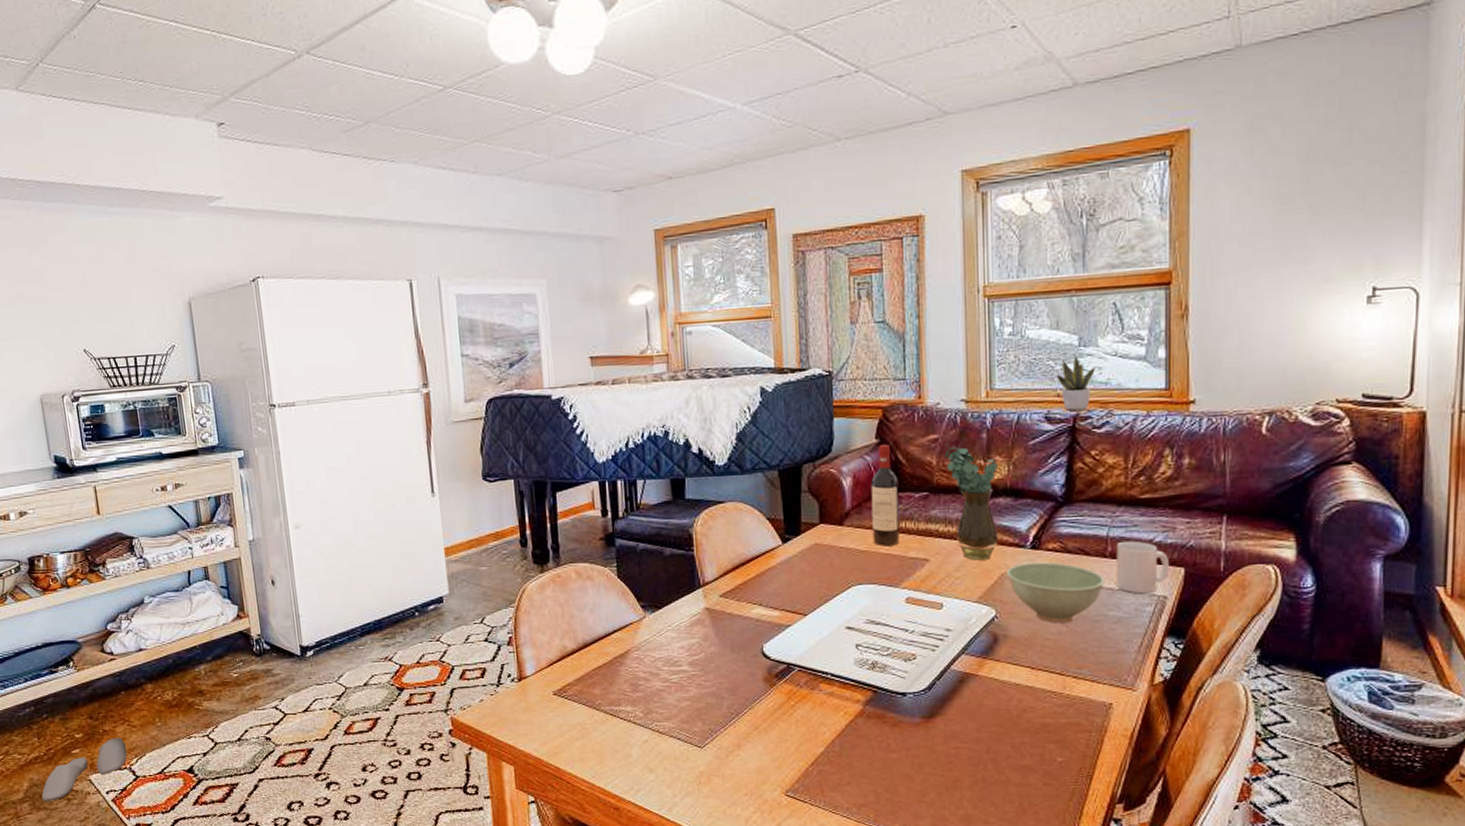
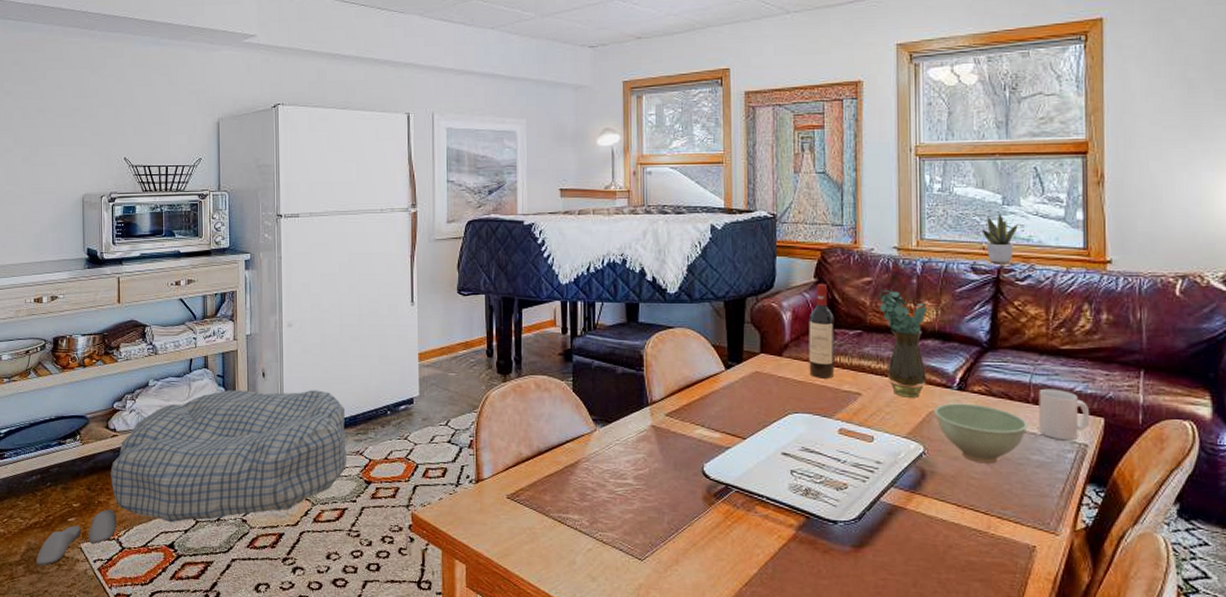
dog bed: none [112,595,375,747] -> present [110,390,346,523]

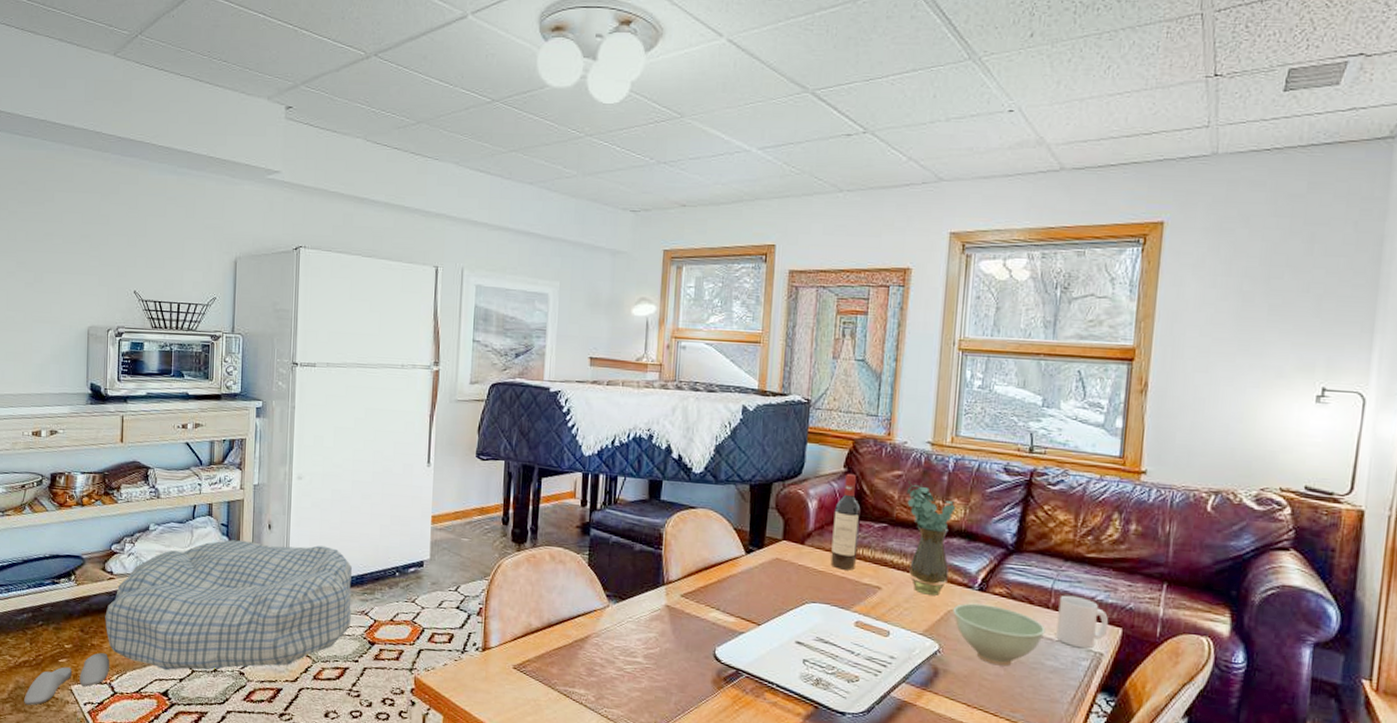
potted plant: present [983,213,1019,264] -> none [1019,415,1057,468]

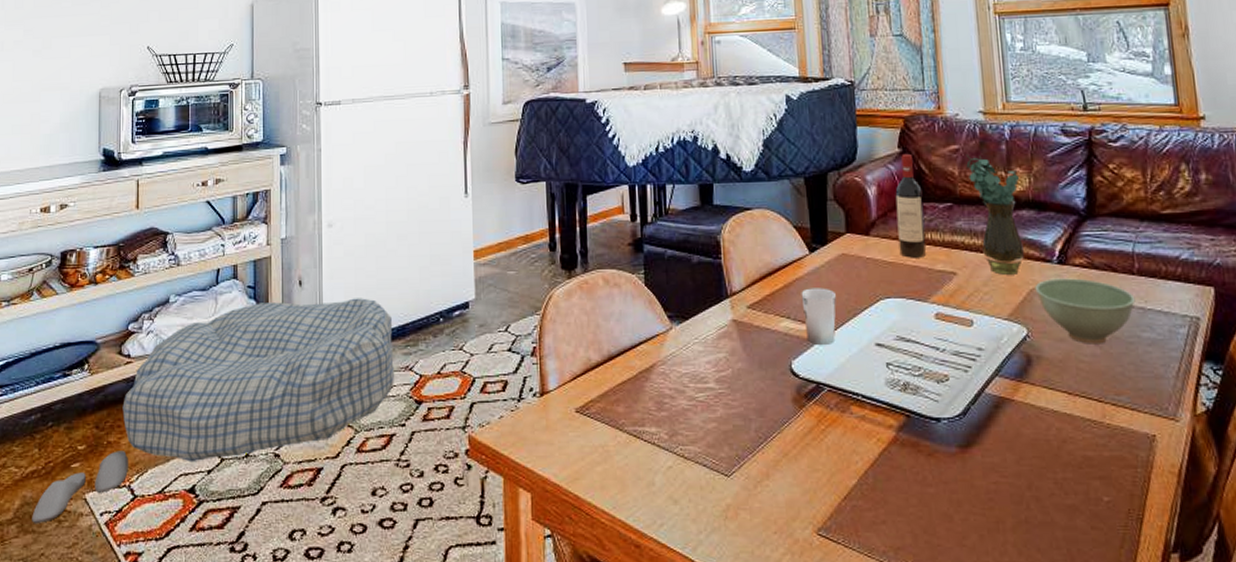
cup: none [732,585,765,638] -> present [801,288,837,346]
cup: present [1056,595,1109,649] -> none [1143,257,1200,314]

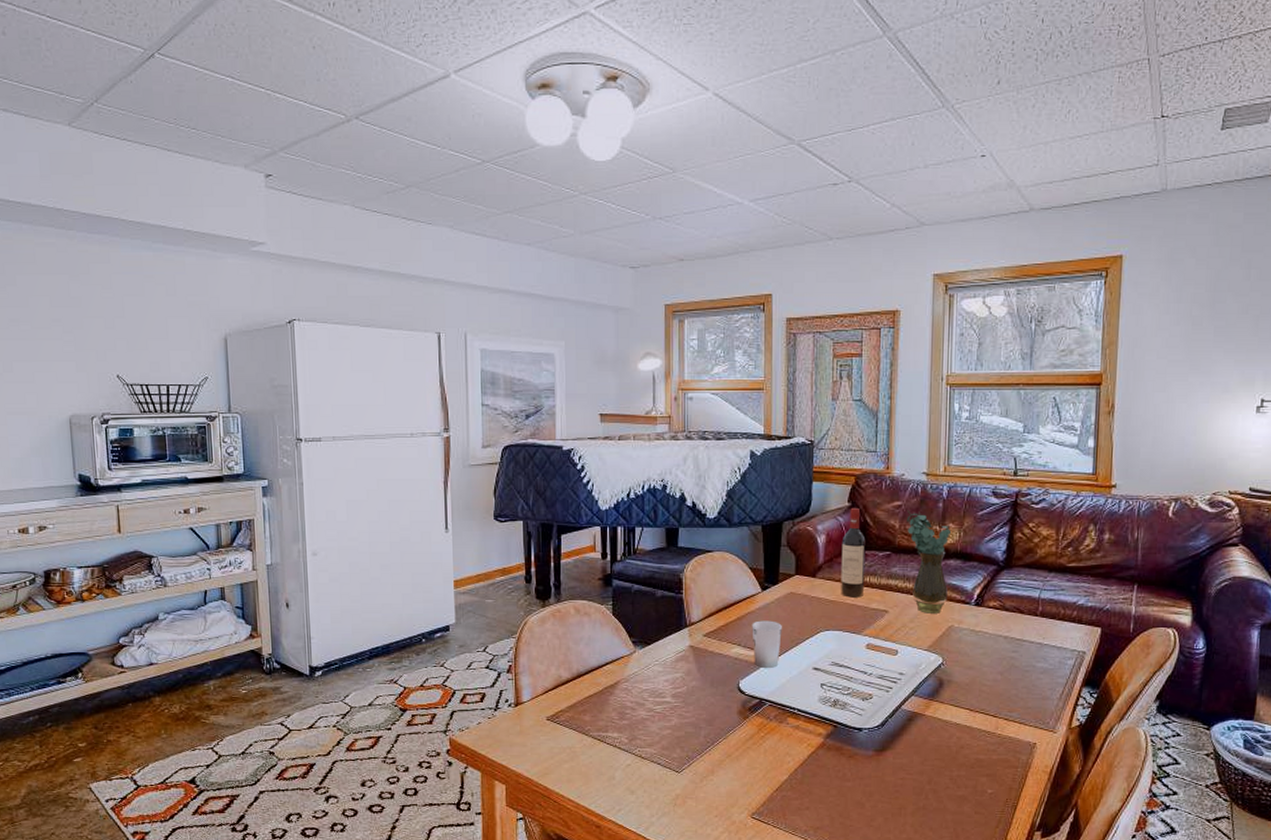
slippers: present [32,451,128,524] -> none [39,748,130,809]
dog bed: present [122,298,394,462] -> none [119,620,380,758]
bowl: present [1034,278,1136,344] -> none [953,618,1035,672]

